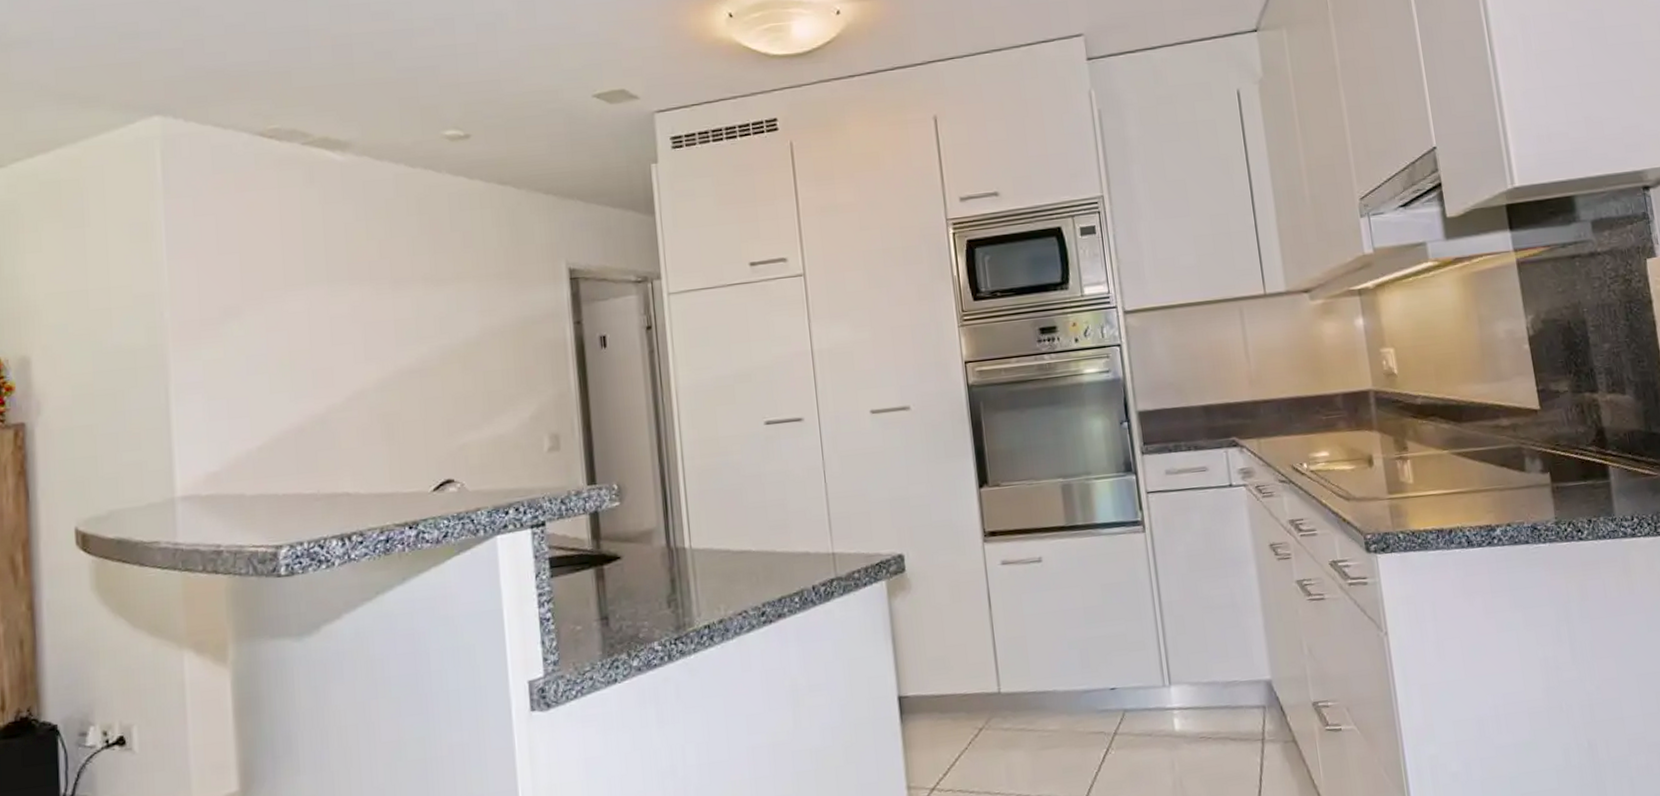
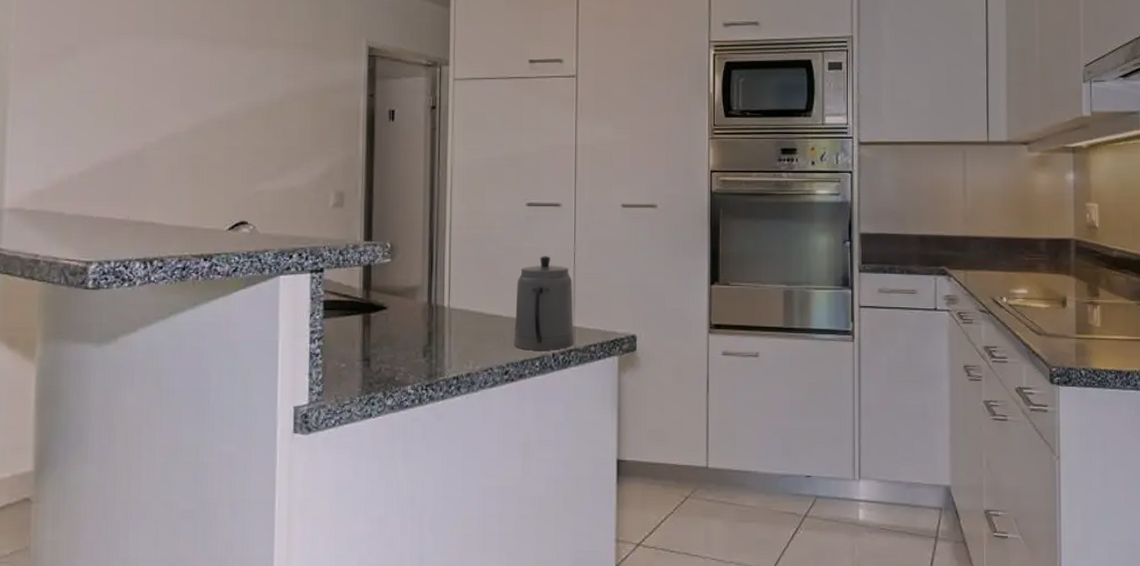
teapot: none [763,477,835,586] -> present [514,256,574,350]

